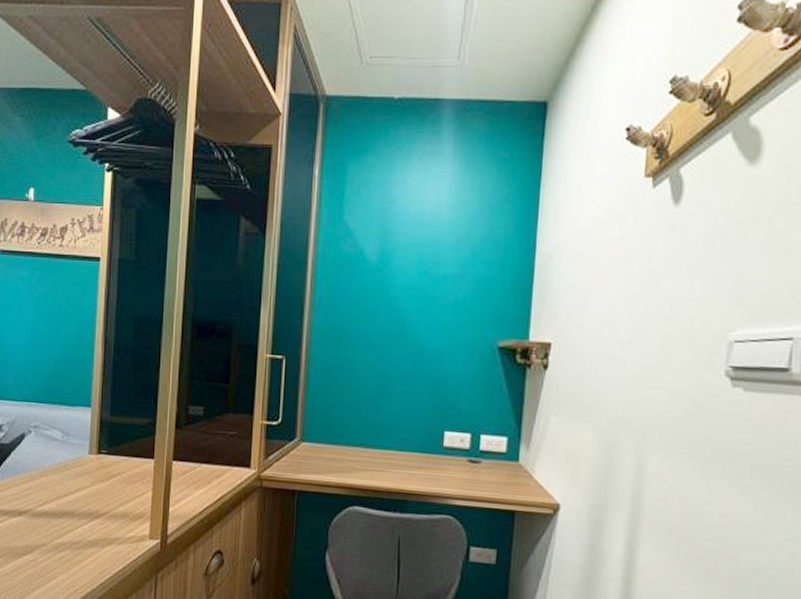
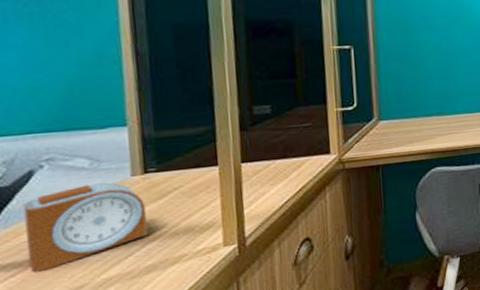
alarm clock: none [13,454,95,523] -> present [23,182,148,272]

